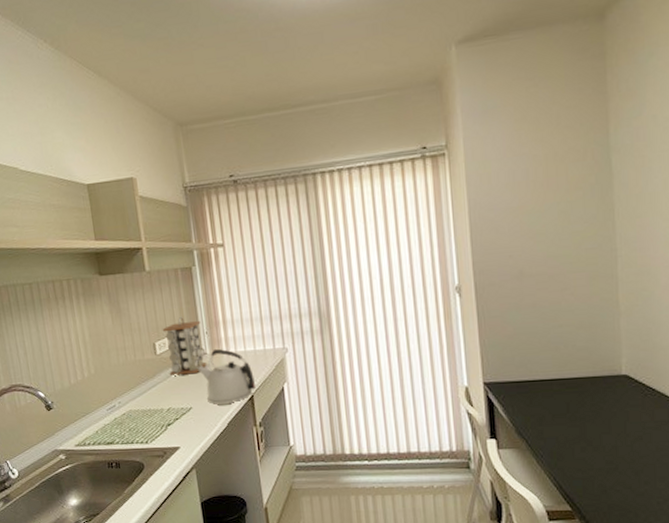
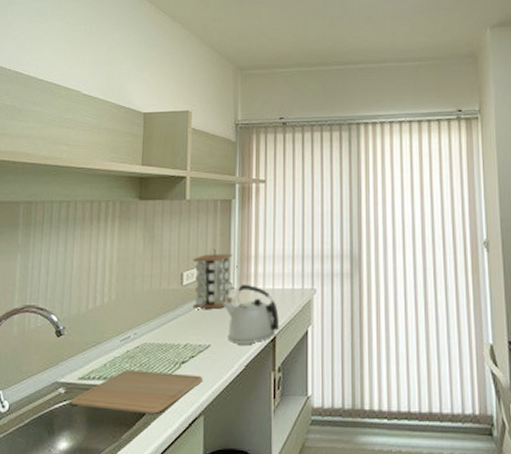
chopping board: none [72,434,189,471] -> present [71,369,202,414]

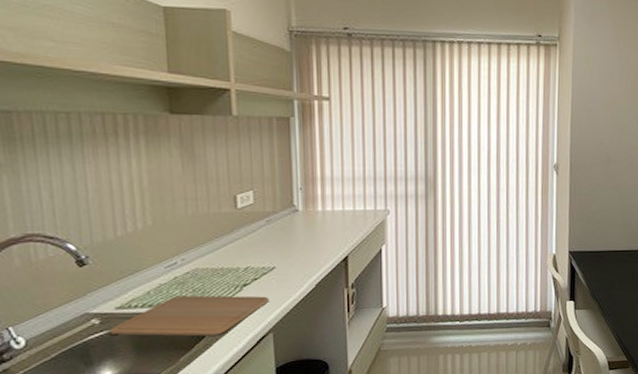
spice rack: present [192,247,233,309] -> none [247,168,298,232]
kettle: present [222,284,279,345] -> none [286,206,351,266]

